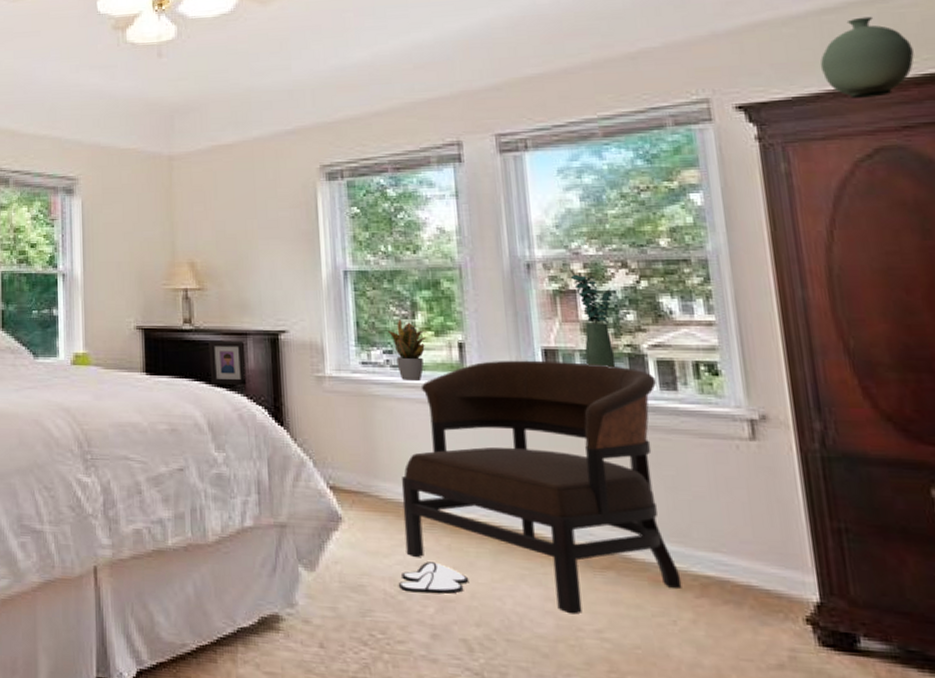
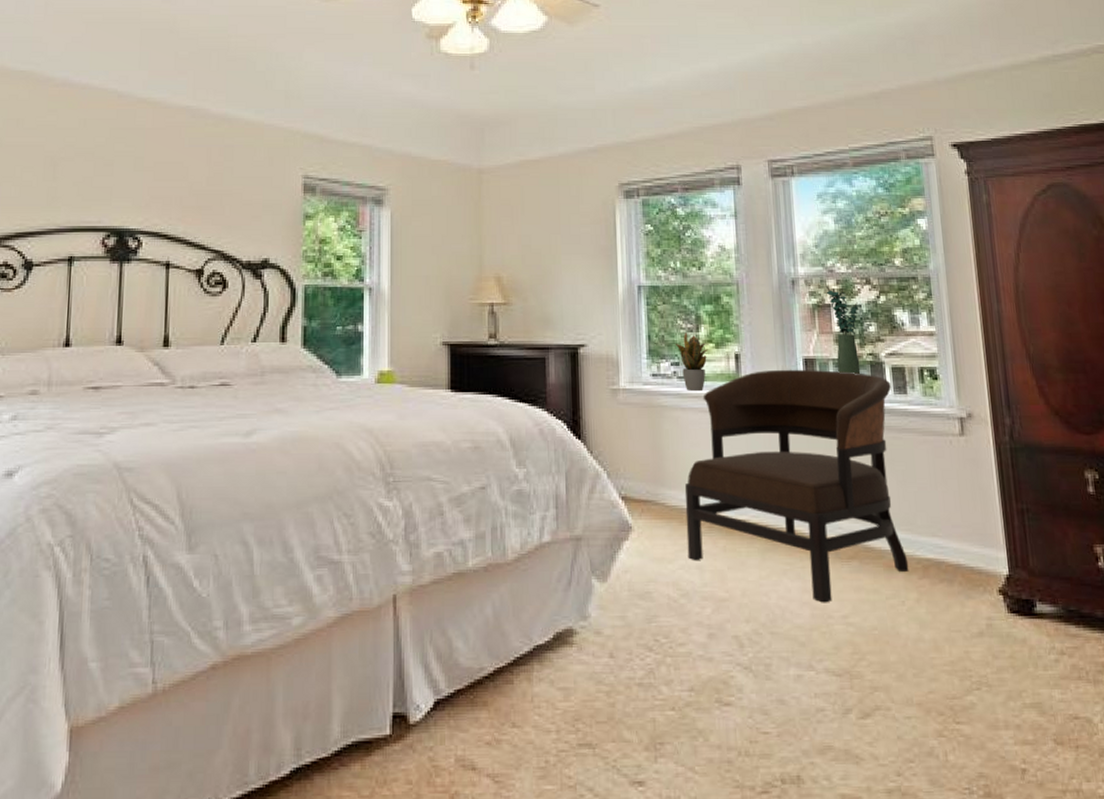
picture frame: present [208,342,247,385] -> none [512,356,548,400]
slippers: present [398,562,469,594] -> none [680,564,741,595]
decorative vase: present [820,16,914,98] -> none [1010,74,1074,142]

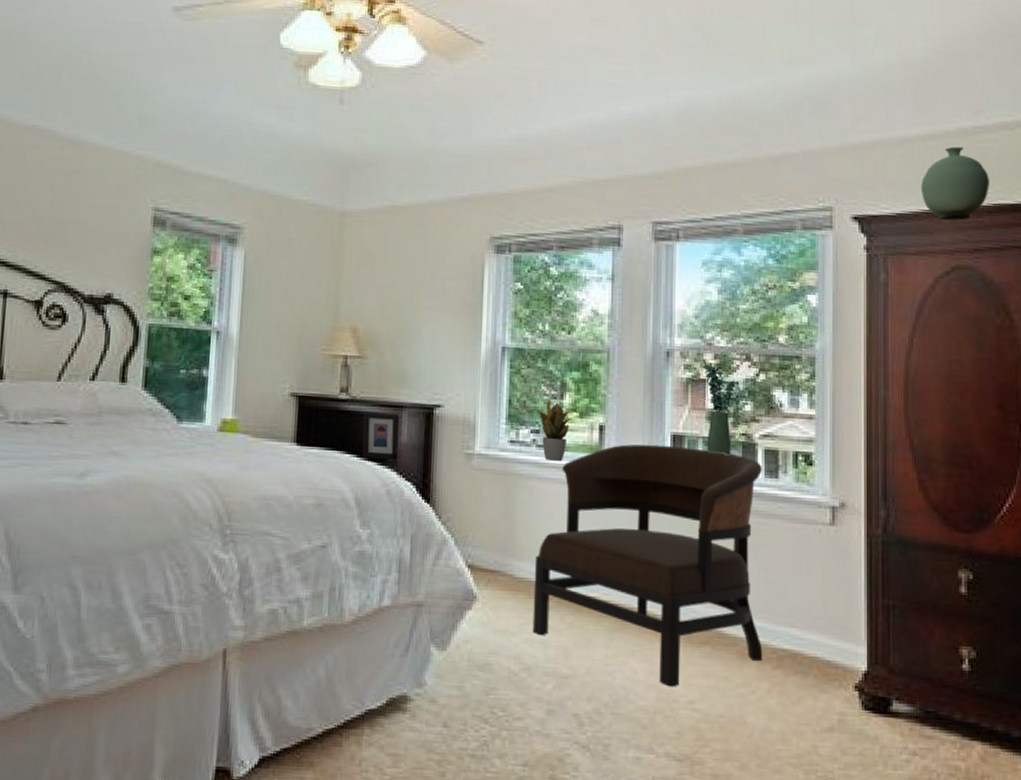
picture frame: none [512,356,548,400] -> present [362,413,399,460]
decorative vase: none [1010,74,1074,142] -> present [920,146,989,221]

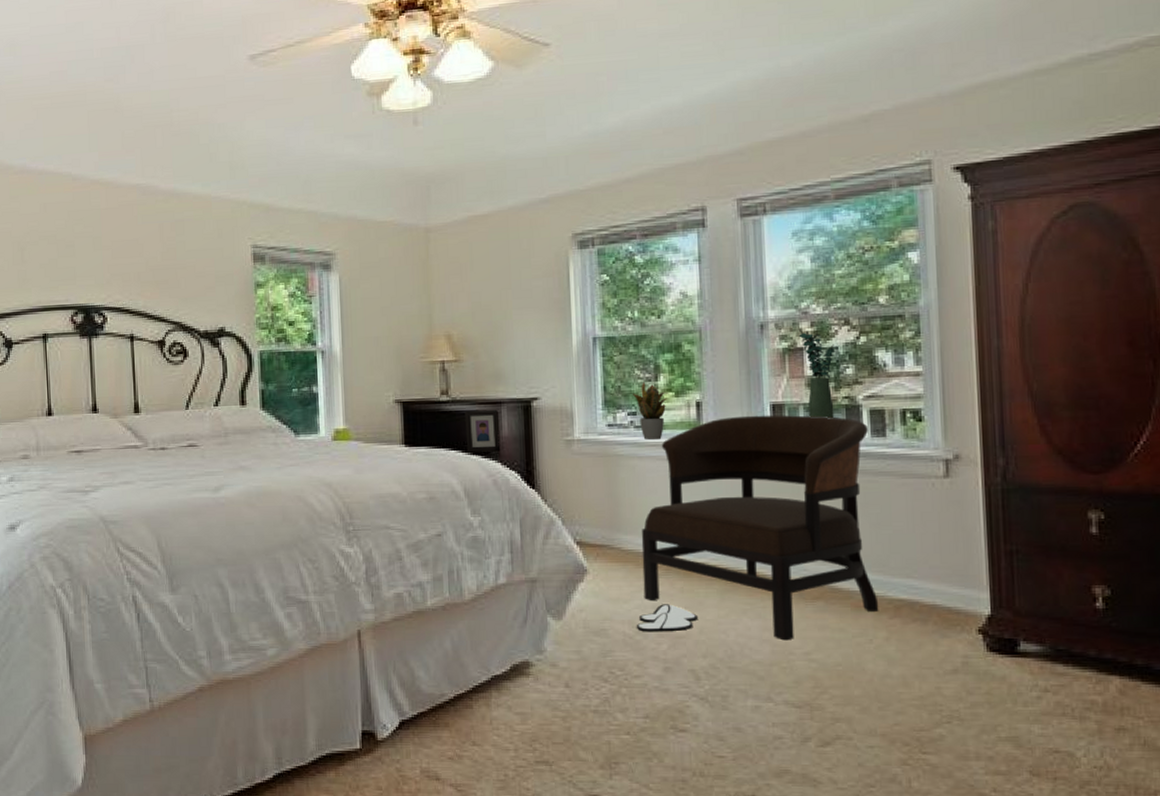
slippers: none [522,639,586,670] -> present [636,604,699,632]
decorative vase: present [920,146,989,221] -> none [1029,77,1111,158]

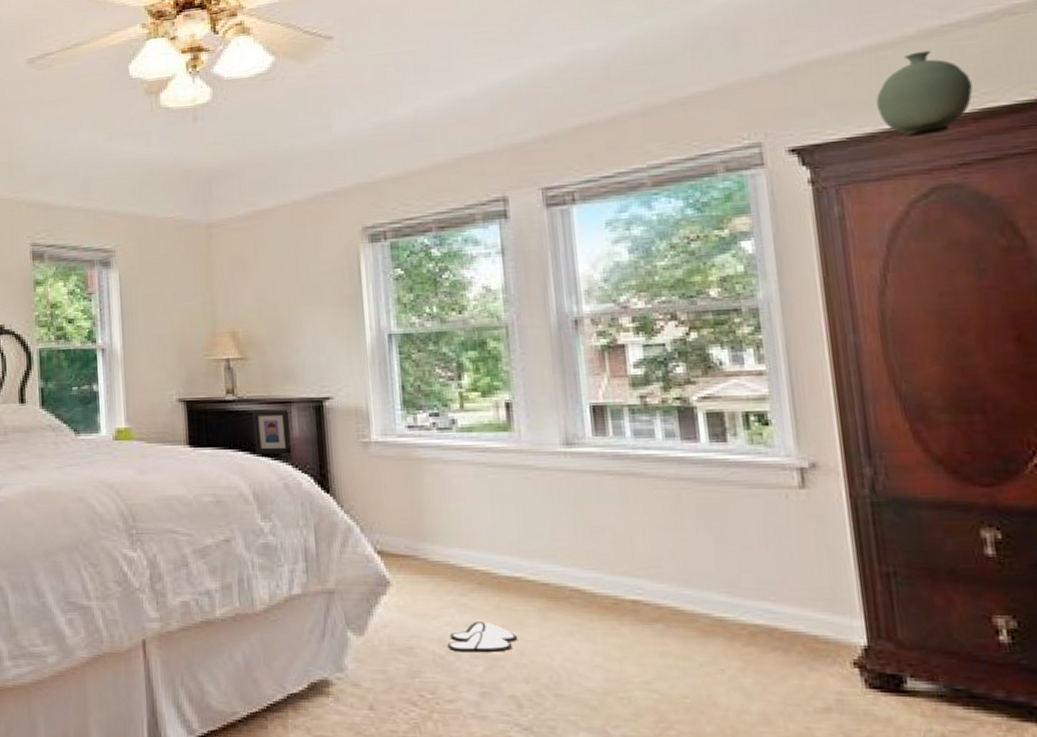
potted plant: present [632,382,669,441] -> none [433,381,475,444]
armchair: present [641,414,879,641] -> none [448,417,731,667]
vase: present [798,329,836,418] -> none [618,324,665,421]
decorative vase: none [1029,77,1111,158] -> present [875,50,973,137]

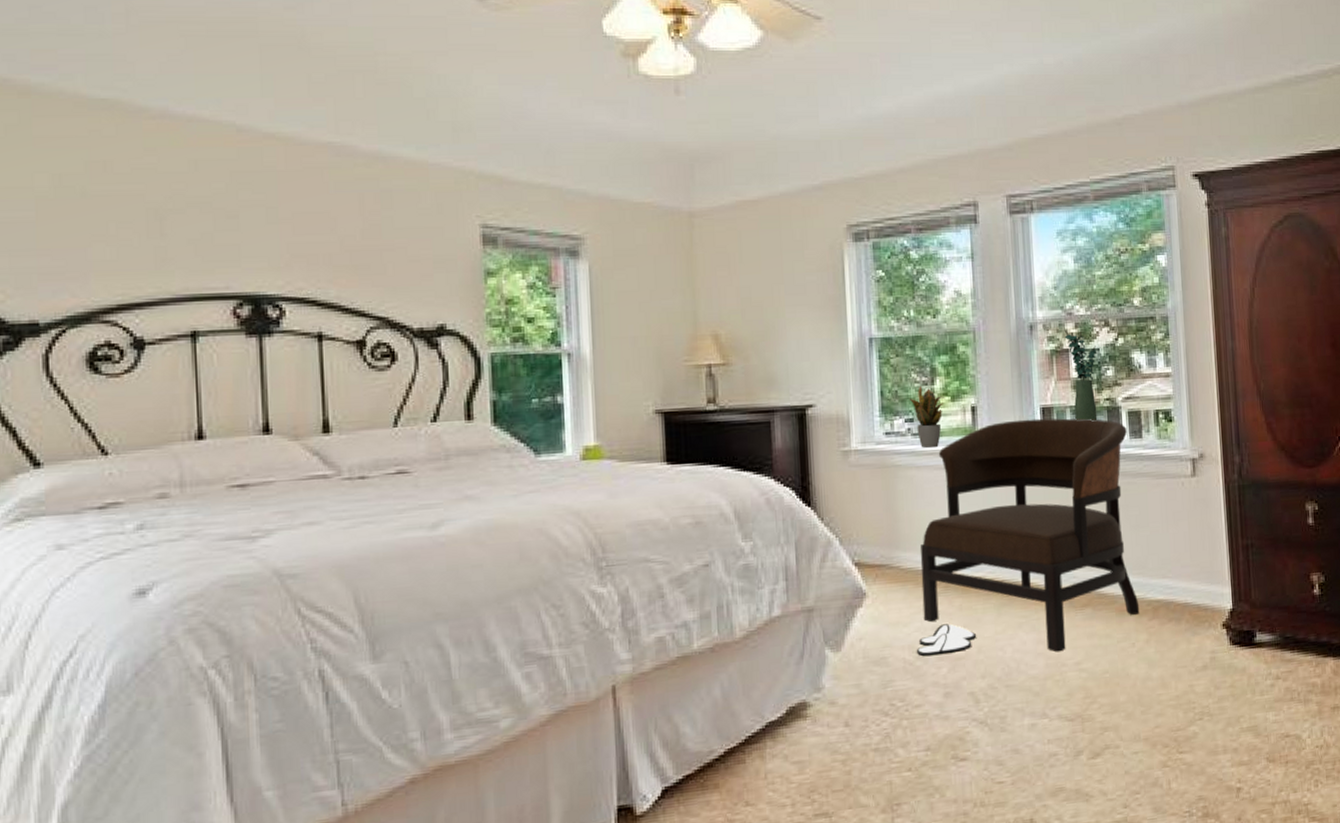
picture frame: present [252,410,292,454] -> none [734,420,774,469]
potted plant: none [433,381,475,444] -> present [909,386,946,449]
armchair: none [448,417,731,667] -> present [919,418,1140,652]
vase: none [618,324,665,421] -> present [1064,330,1098,421]
decorative vase: present [875,50,973,137] -> none [1252,97,1313,170]

